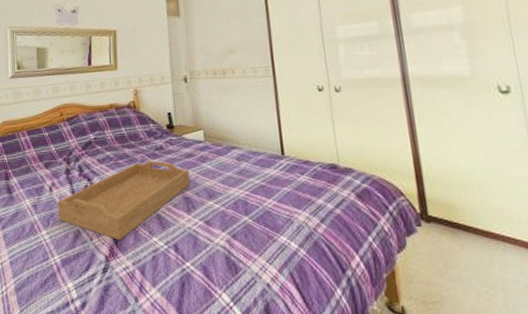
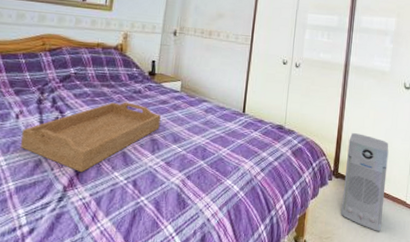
air purifier: none [433,161,516,291] -> present [341,133,389,231]

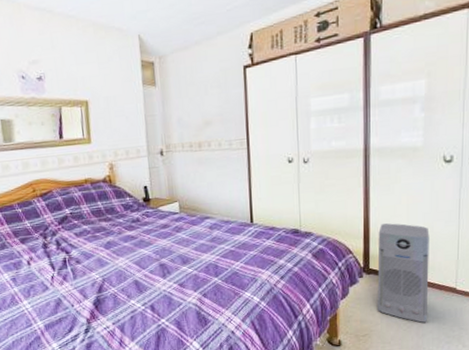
serving tray: present [21,102,161,173] -> none [37,232,166,305]

